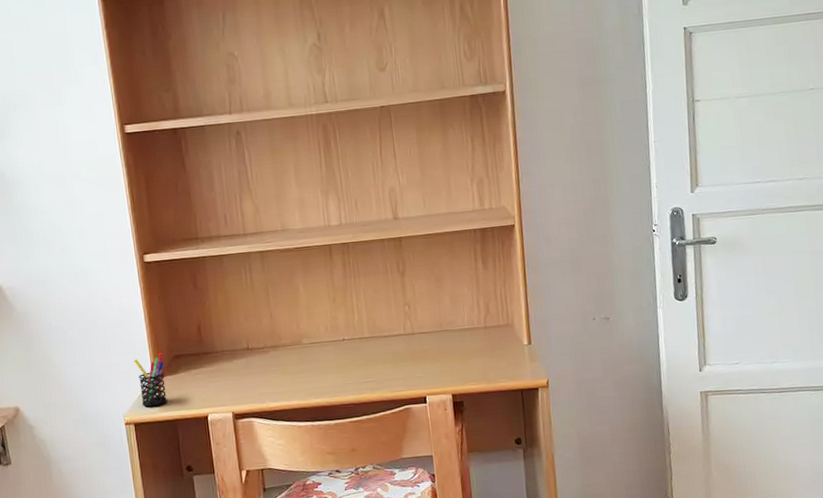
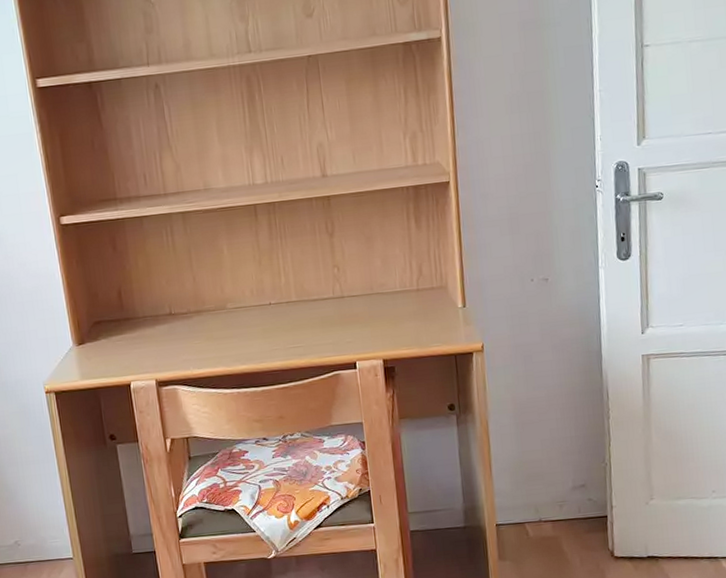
pen holder: present [134,353,167,407] -> none [53,319,88,375]

